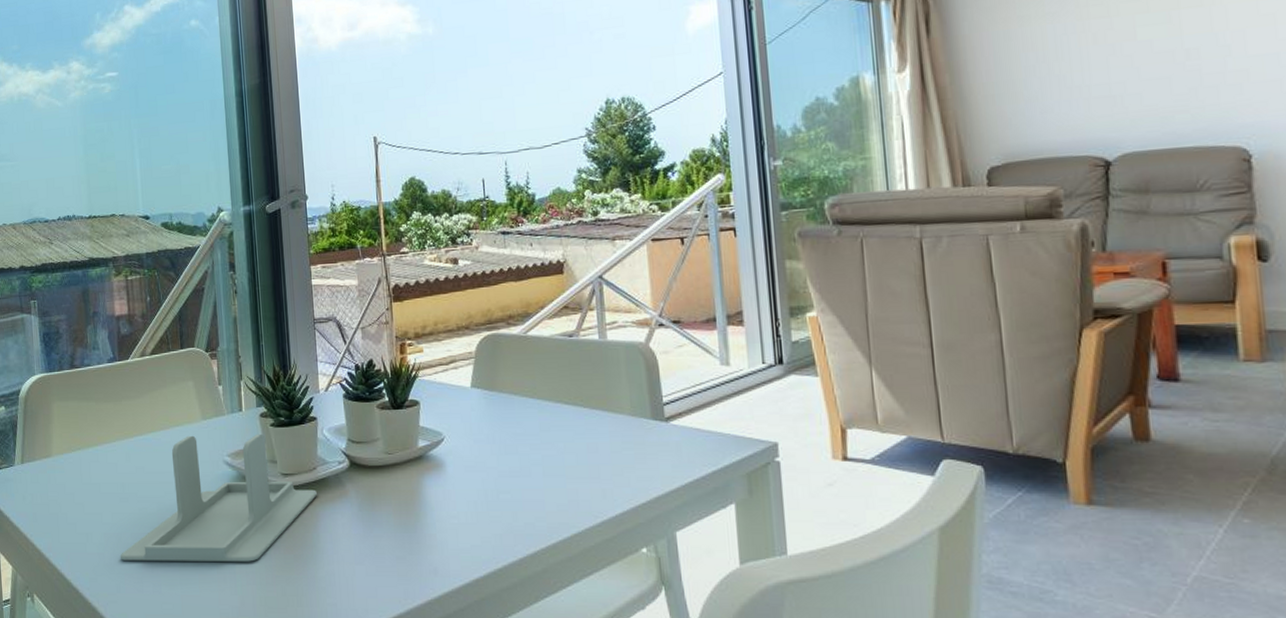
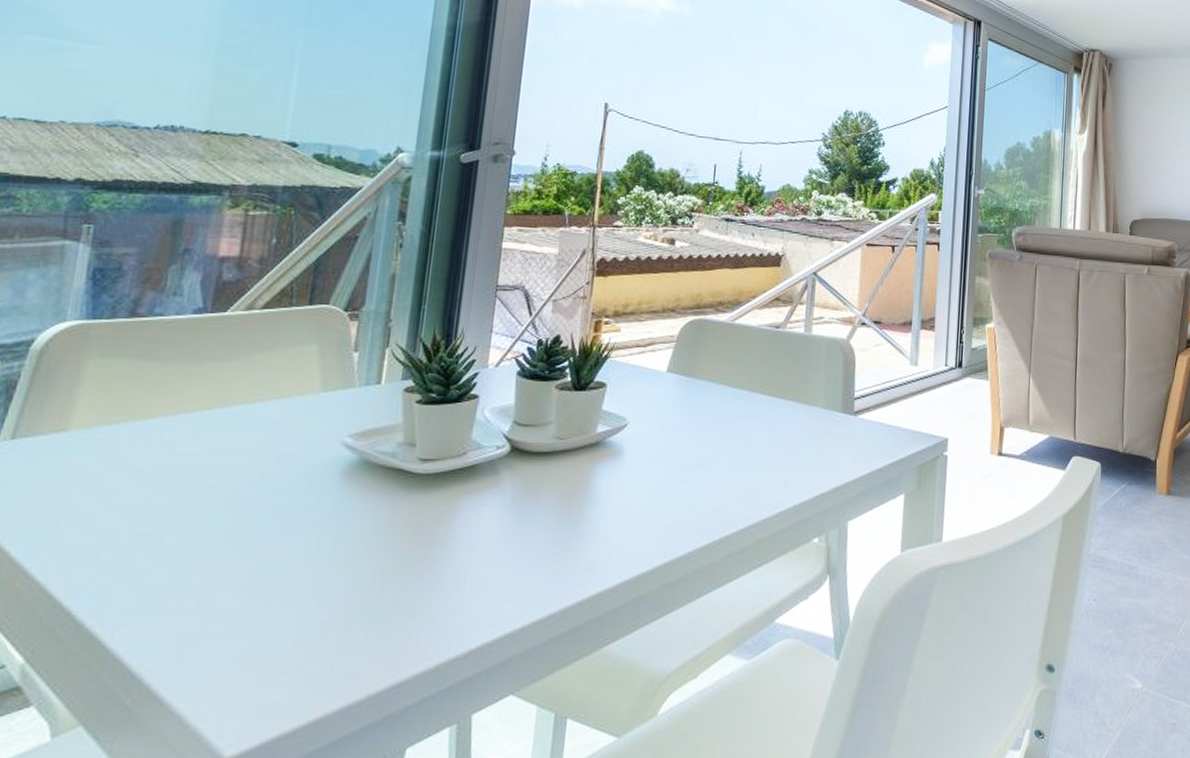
napkin holder: present [120,433,318,562] -> none [153,410,464,569]

